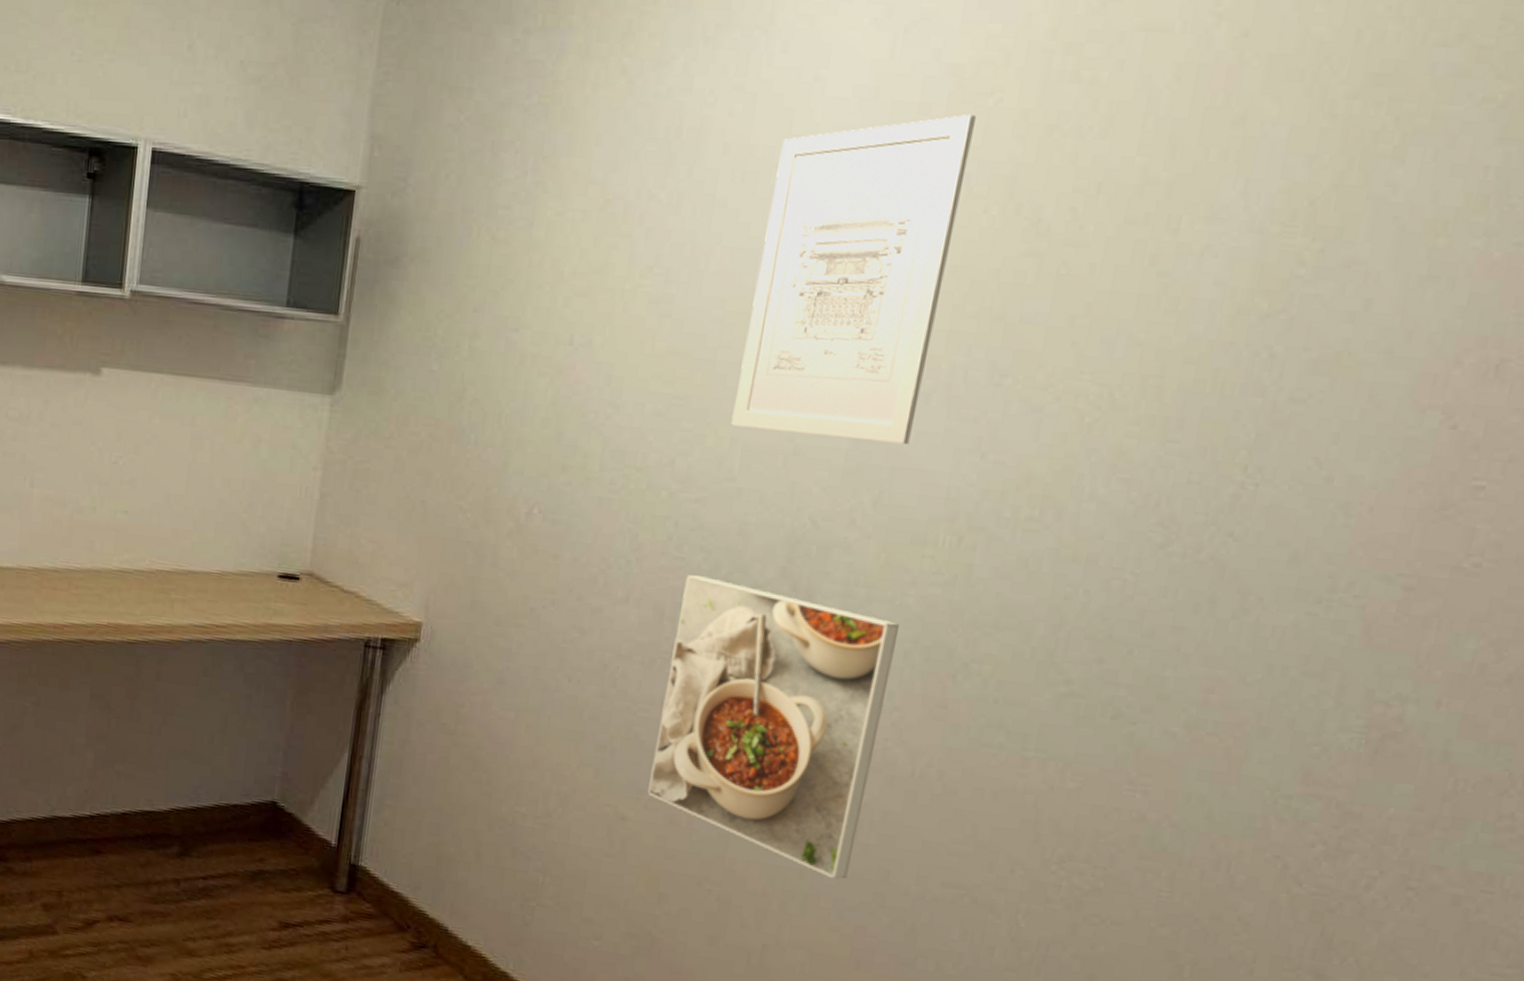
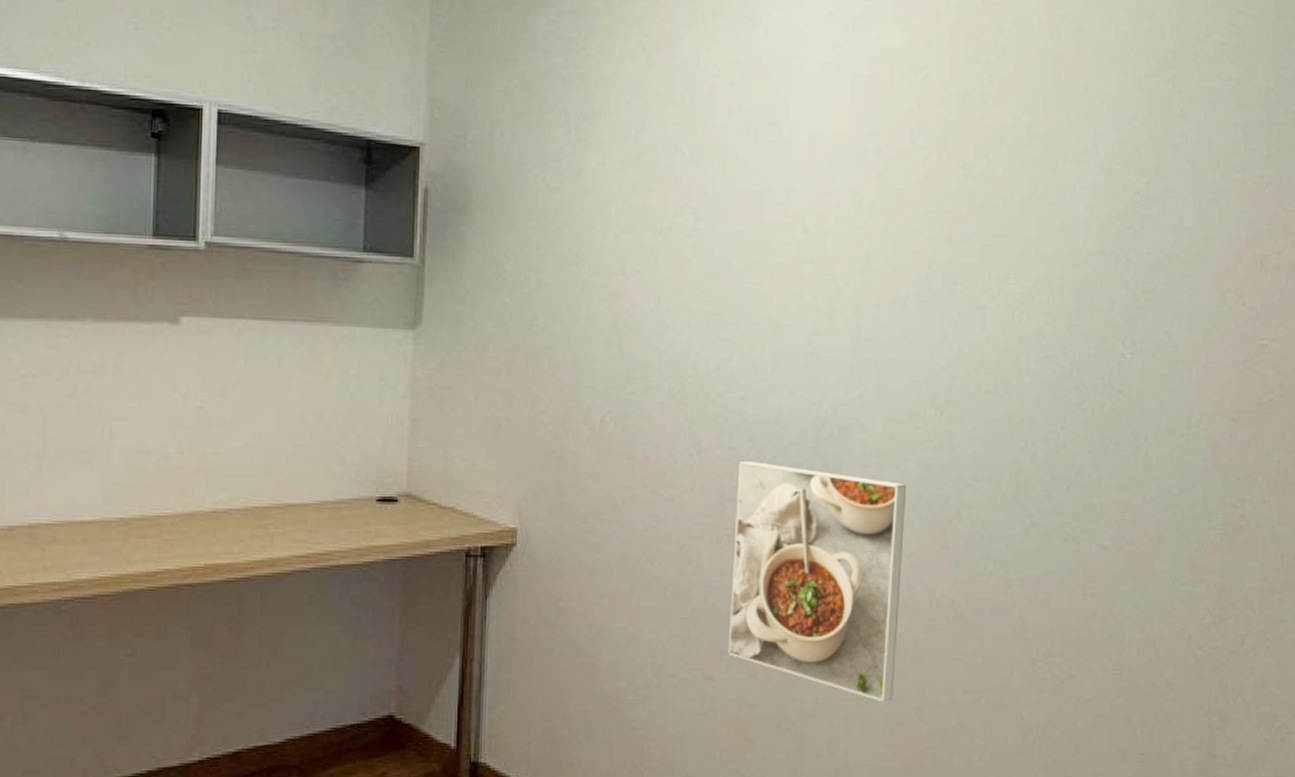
wall art: present [730,113,976,445] -> none [760,85,911,341]

